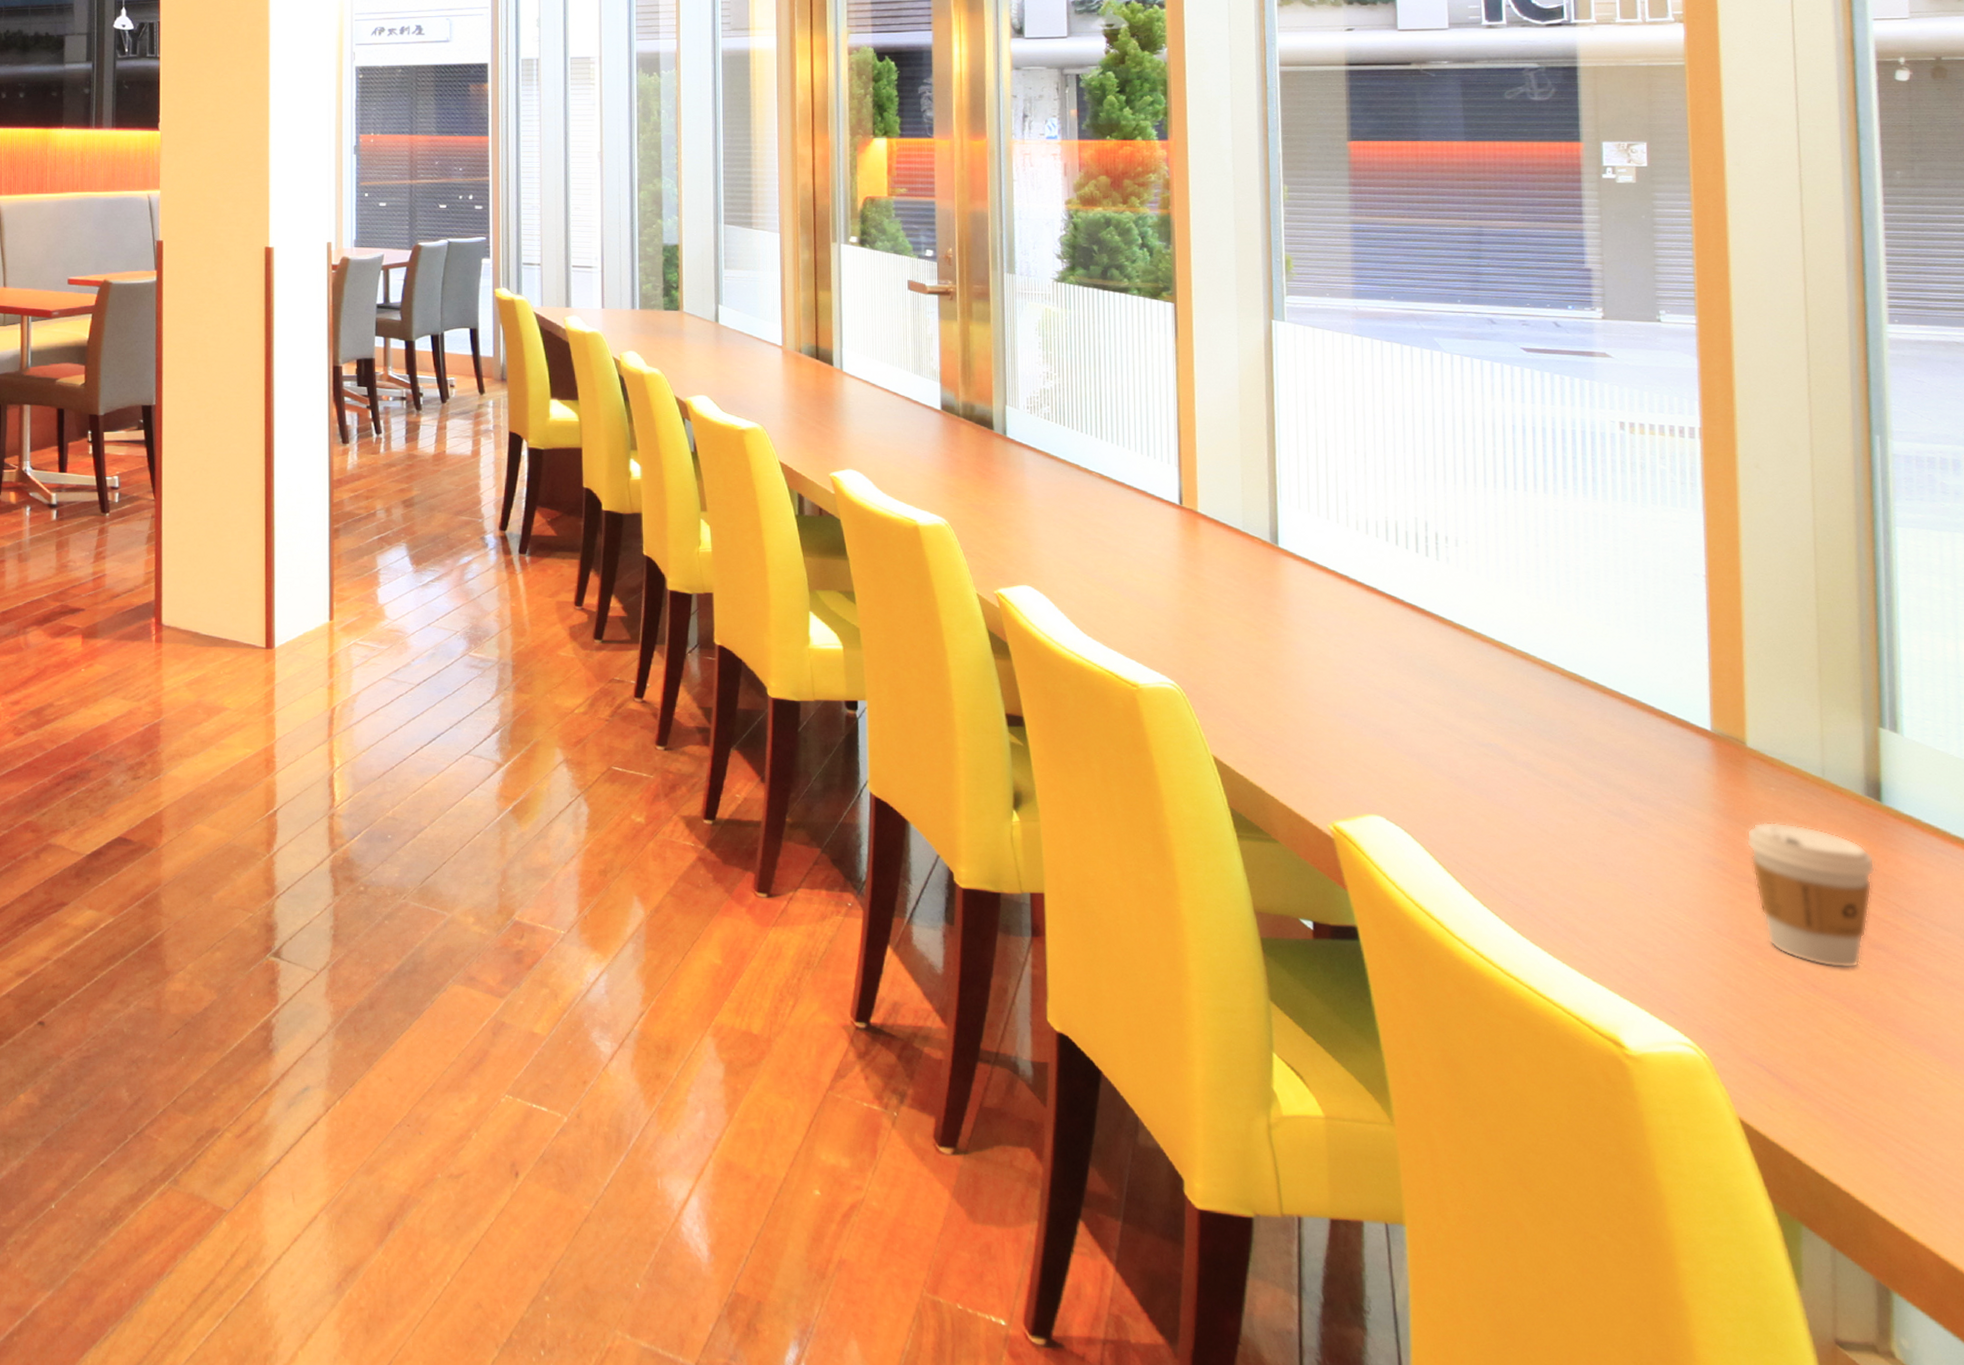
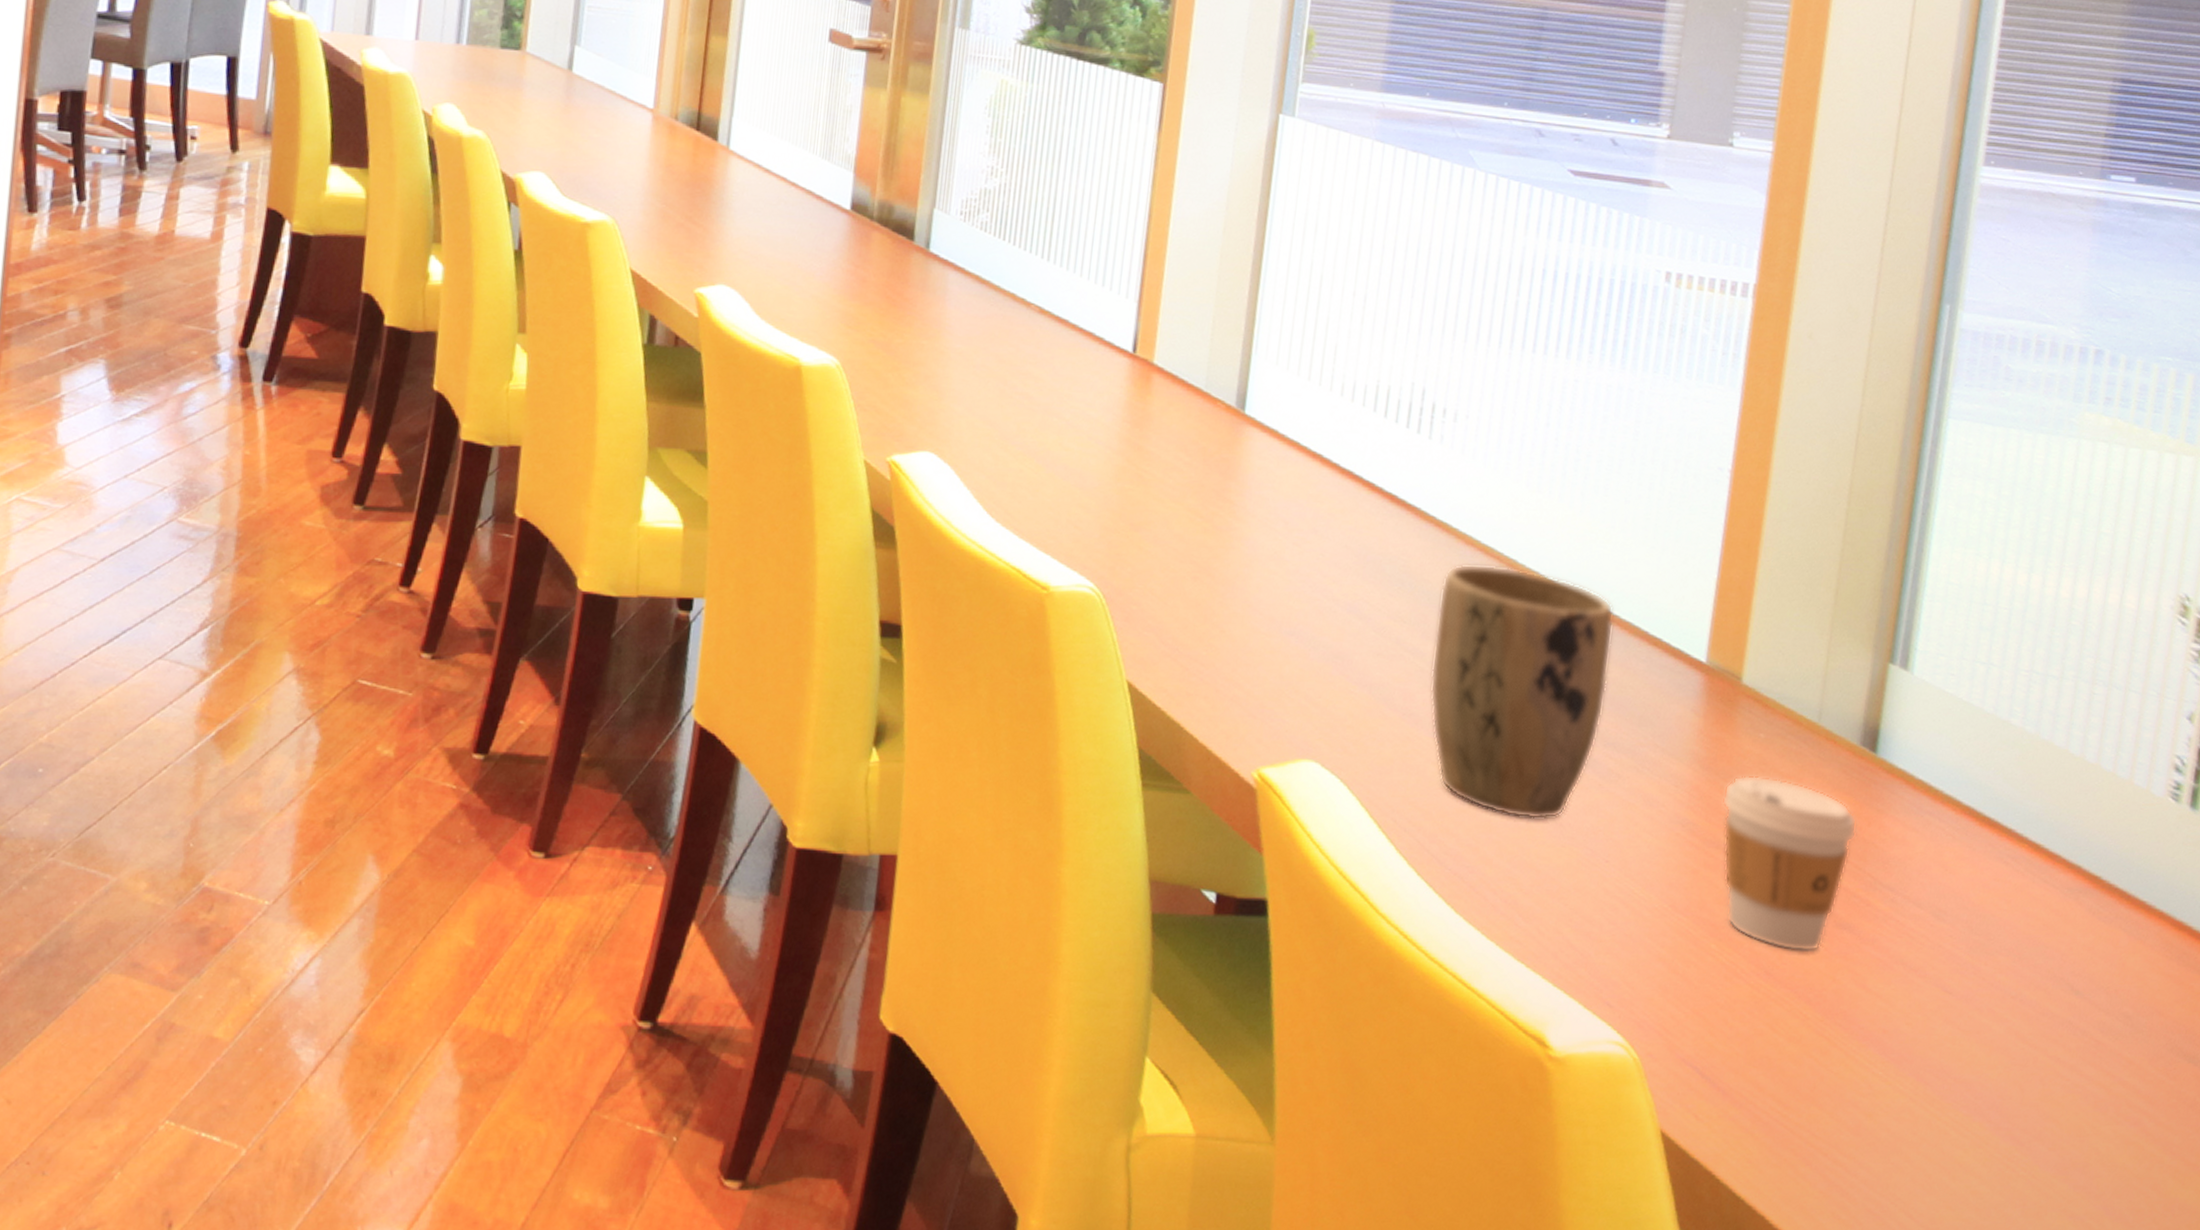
plant pot: none [1466,657,1626,861] -> present [1430,564,1614,820]

